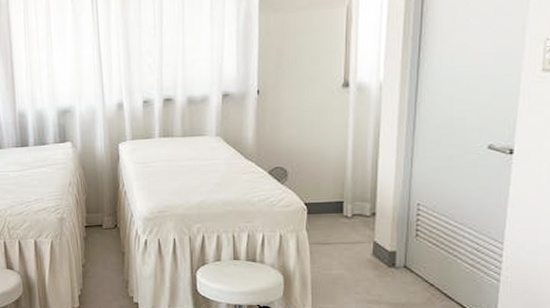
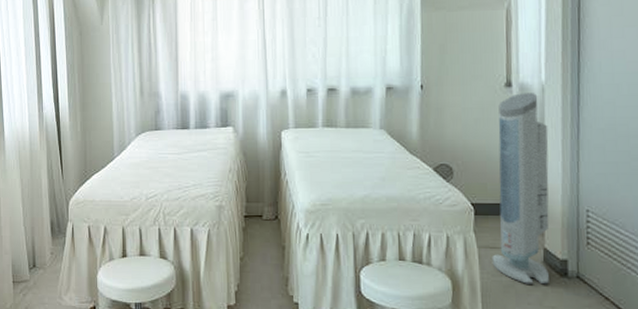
air purifier: none [323,92,384,276] -> present [492,93,549,285]

